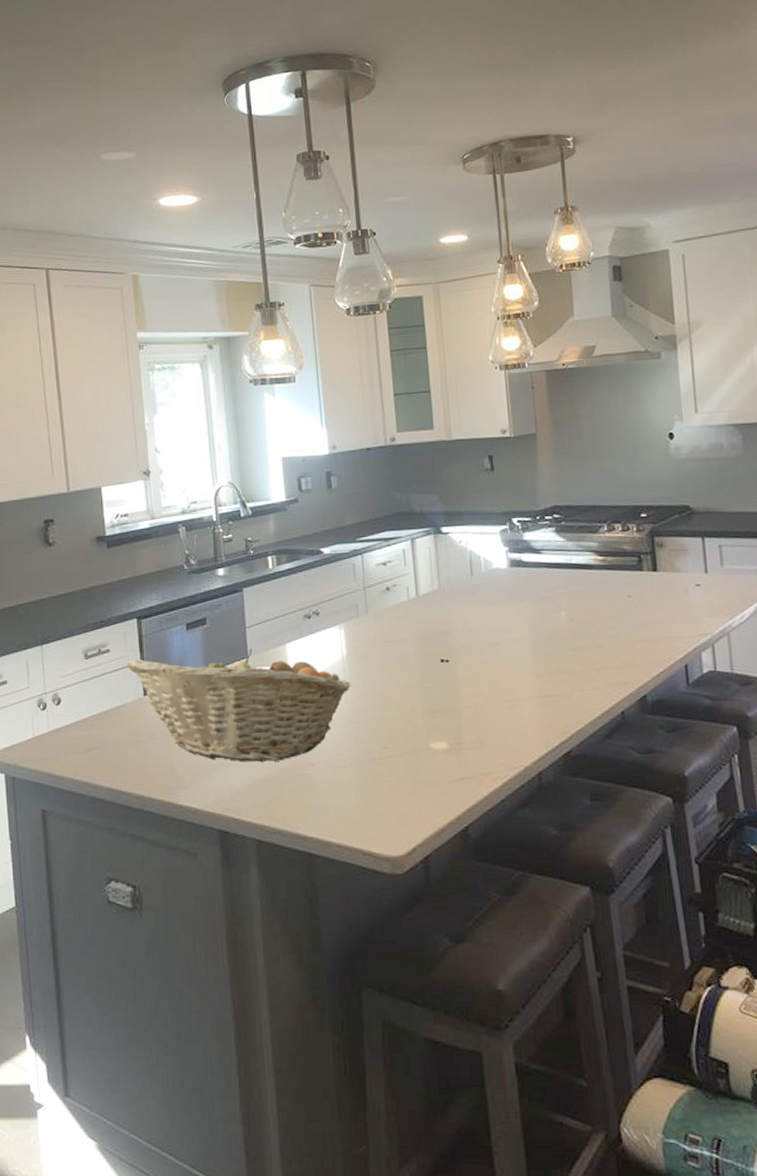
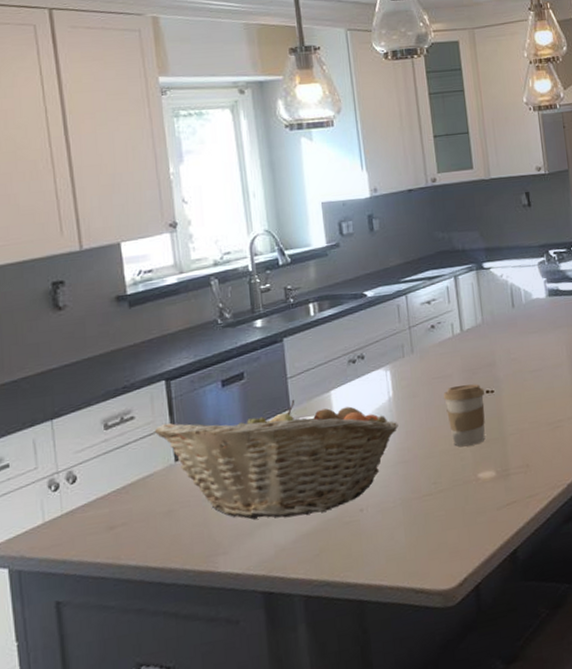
coffee cup: none [396,650,439,714] -> present [443,384,485,447]

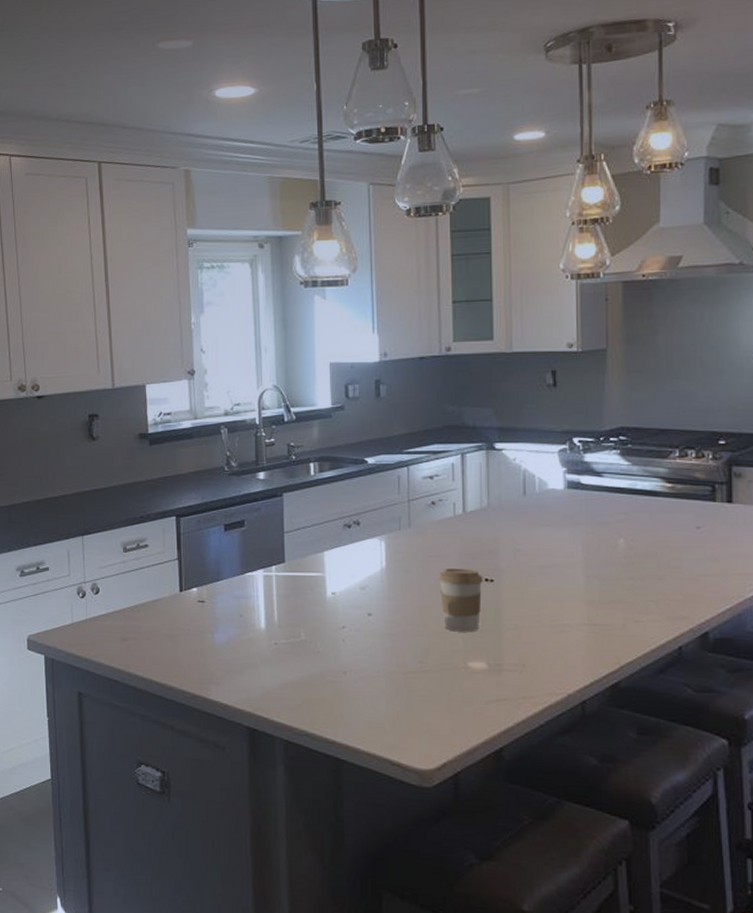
fruit basket: present [155,400,398,520] -> none [165,554,389,666]

